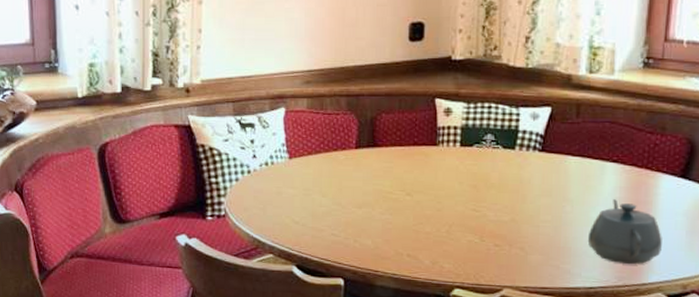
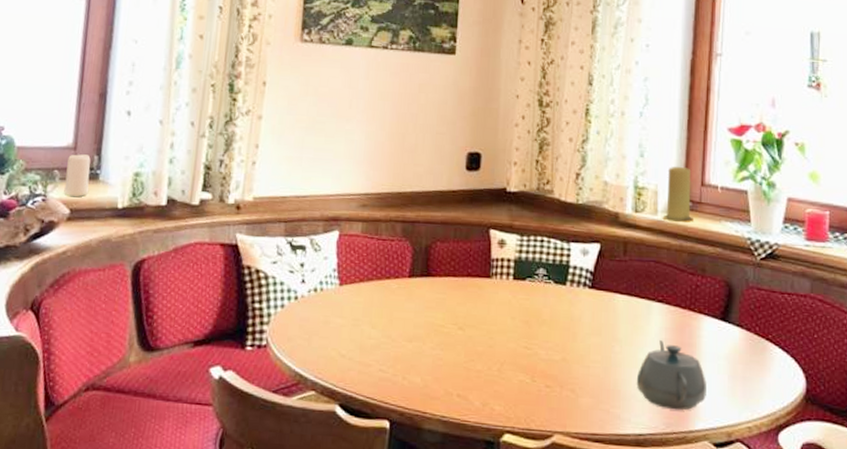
candle: none [28,48,51,90] -> present [64,153,91,198]
candle: none [619,22,654,82] -> present [662,166,693,223]

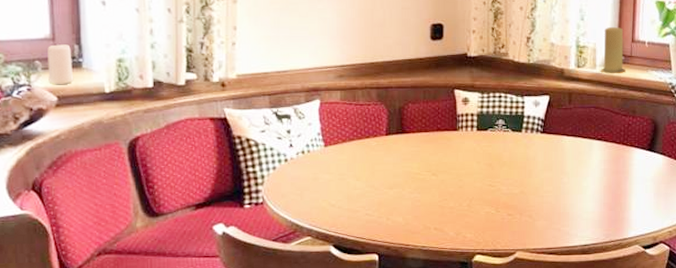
teapot: present [636,340,706,410] -> none [581,170,637,224]

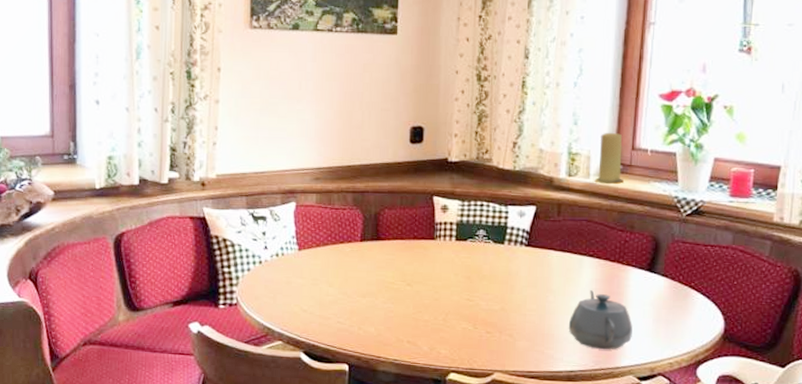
candle: present [48,43,74,85] -> none [47,140,69,180]
teapot: none [581,170,637,224] -> present [568,290,633,350]

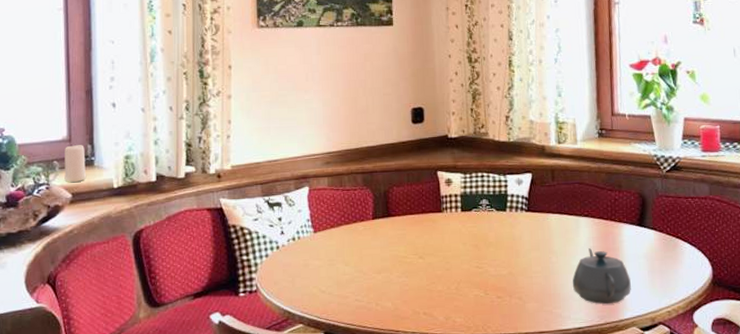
candle: none [47,140,69,180] -> present [64,144,87,183]
candle: present [594,132,624,185] -> none [581,101,608,149]

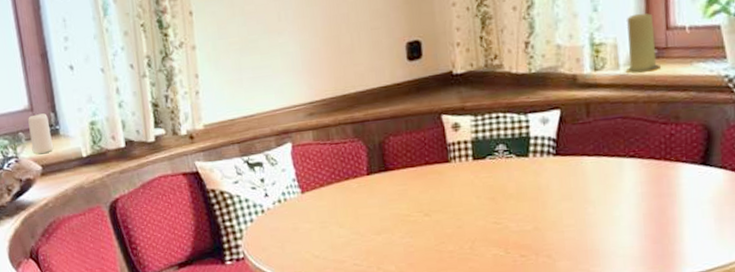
teapot: present [572,248,631,304] -> none [614,195,692,260]
candle: none [581,101,608,149] -> present [625,13,661,75]

